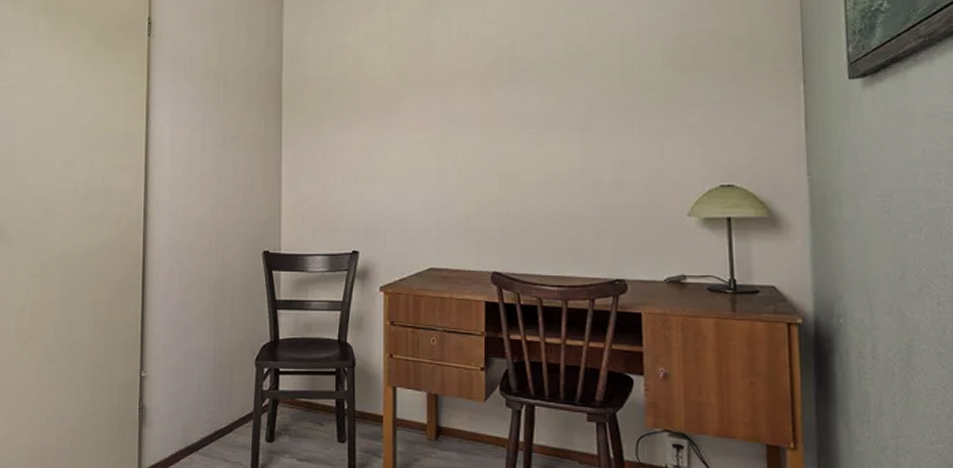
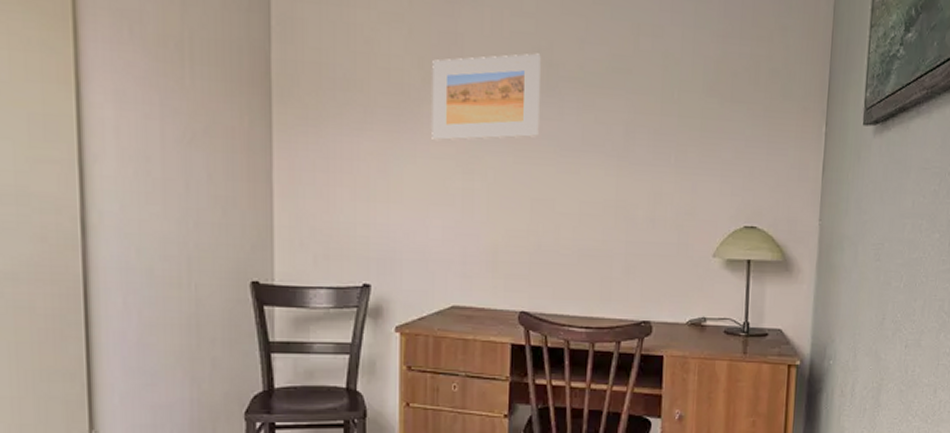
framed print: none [409,50,504,130] -> present [432,53,541,142]

